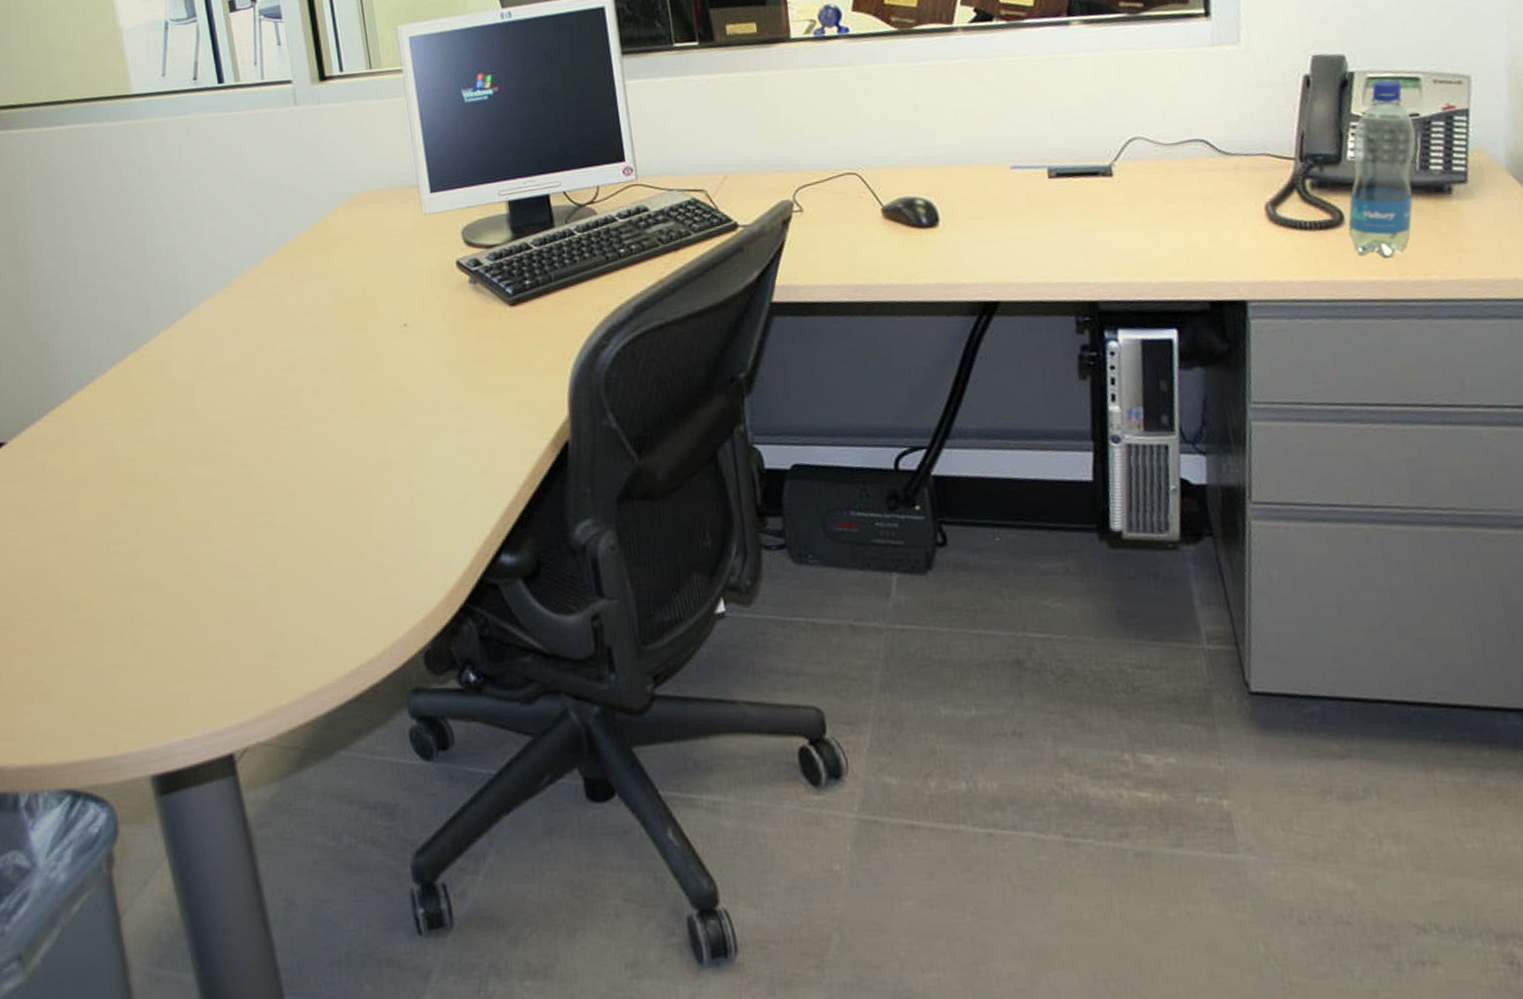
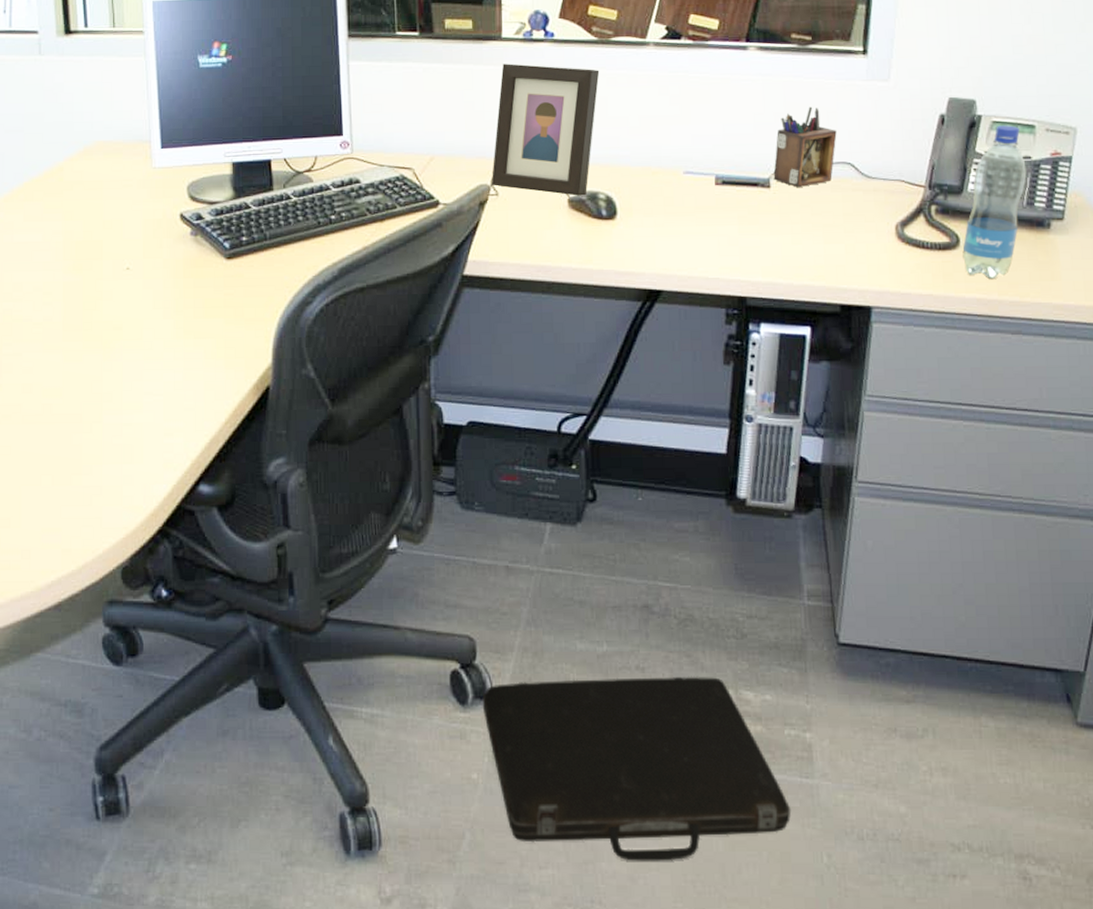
picture frame: none [793,63,904,205] -> present [491,63,600,196]
briefcase: none [837,739,1215,960] -> present [482,676,792,861]
desk organizer: none [1114,81,1185,173] -> present [773,106,837,187]

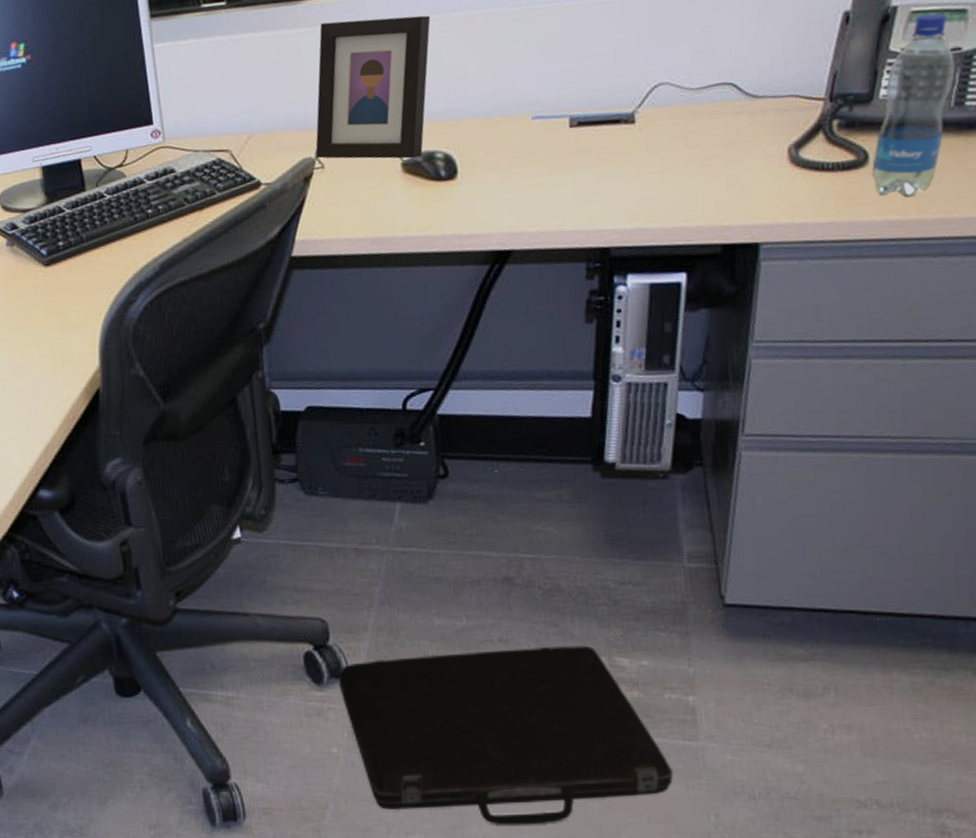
desk organizer: present [773,106,837,187] -> none [638,23,715,119]

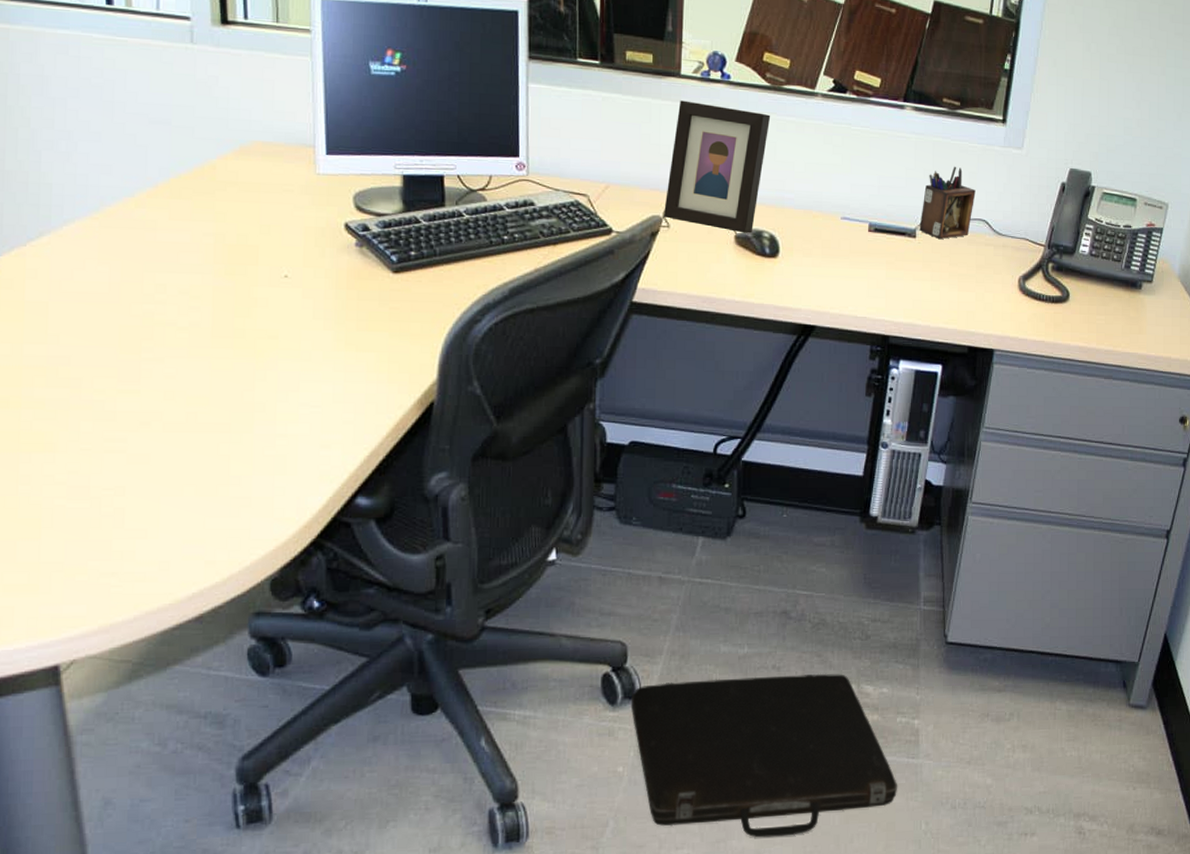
desk organizer: none [638,23,715,119] -> present [919,166,976,239]
bottle: present [872,13,956,198] -> none [1071,197,1127,331]

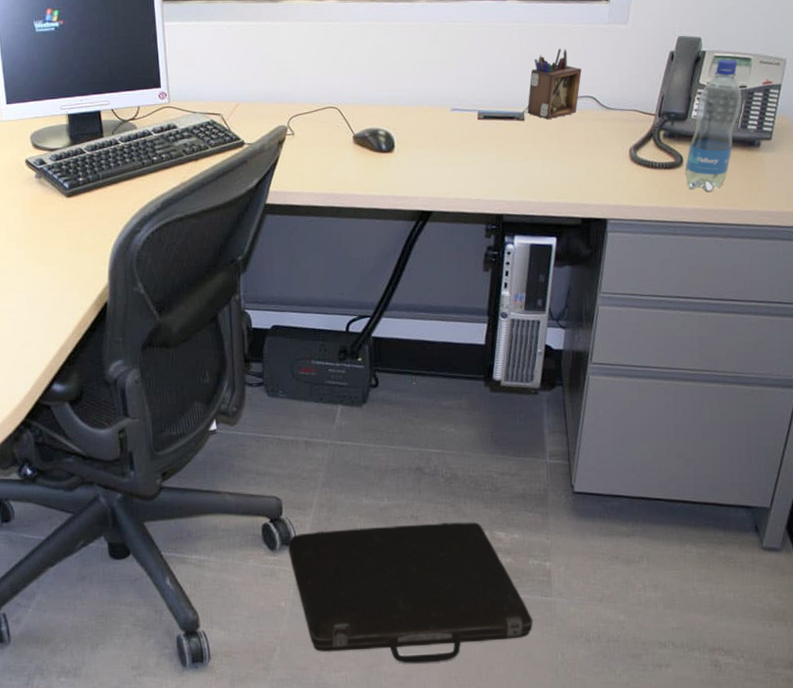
picture frame: present [663,100,771,234] -> none [287,19,380,133]
bottle: none [1071,197,1127,331] -> present [685,59,742,193]

